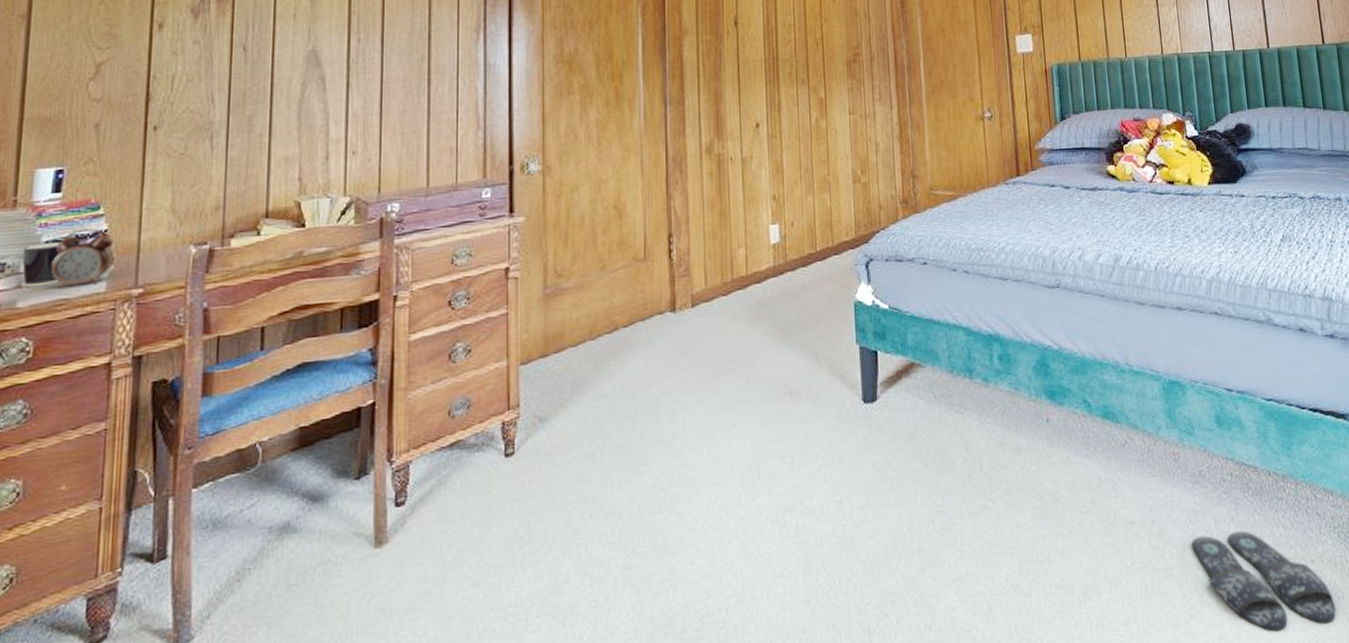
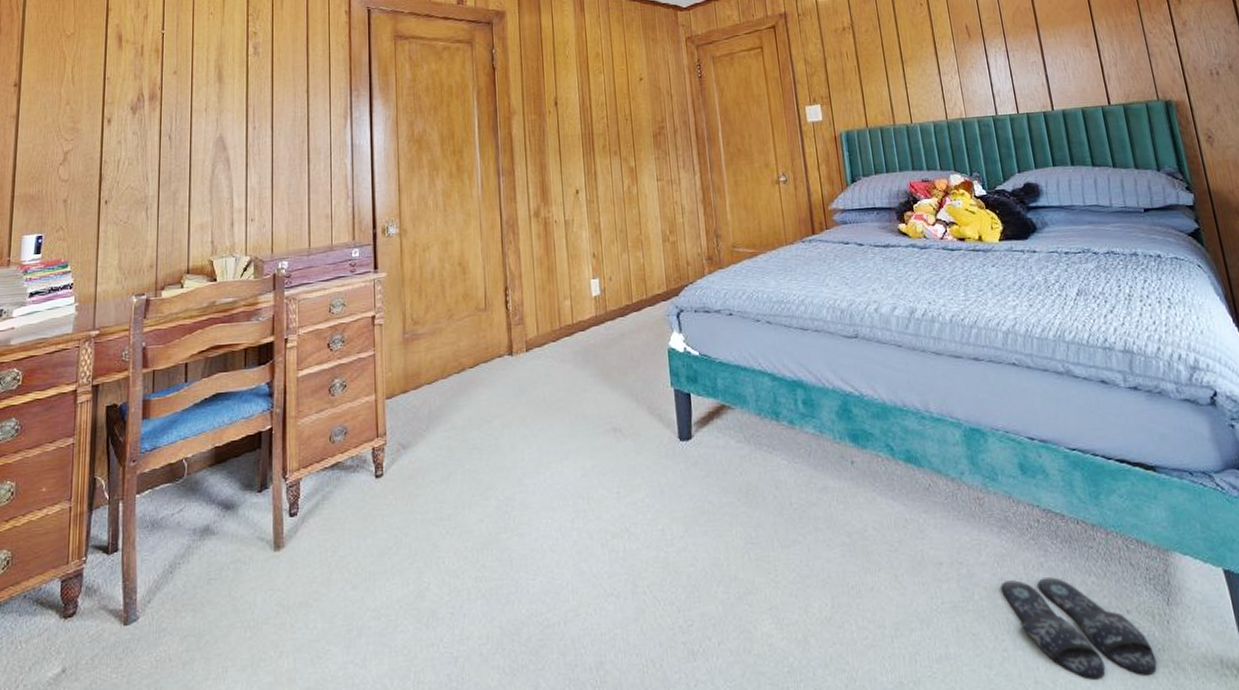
mug: present [22,242,62,288] -> none [14,293,42,329]
alarm clock: present [50,228,116,290] -> none [33,282,79,331]

